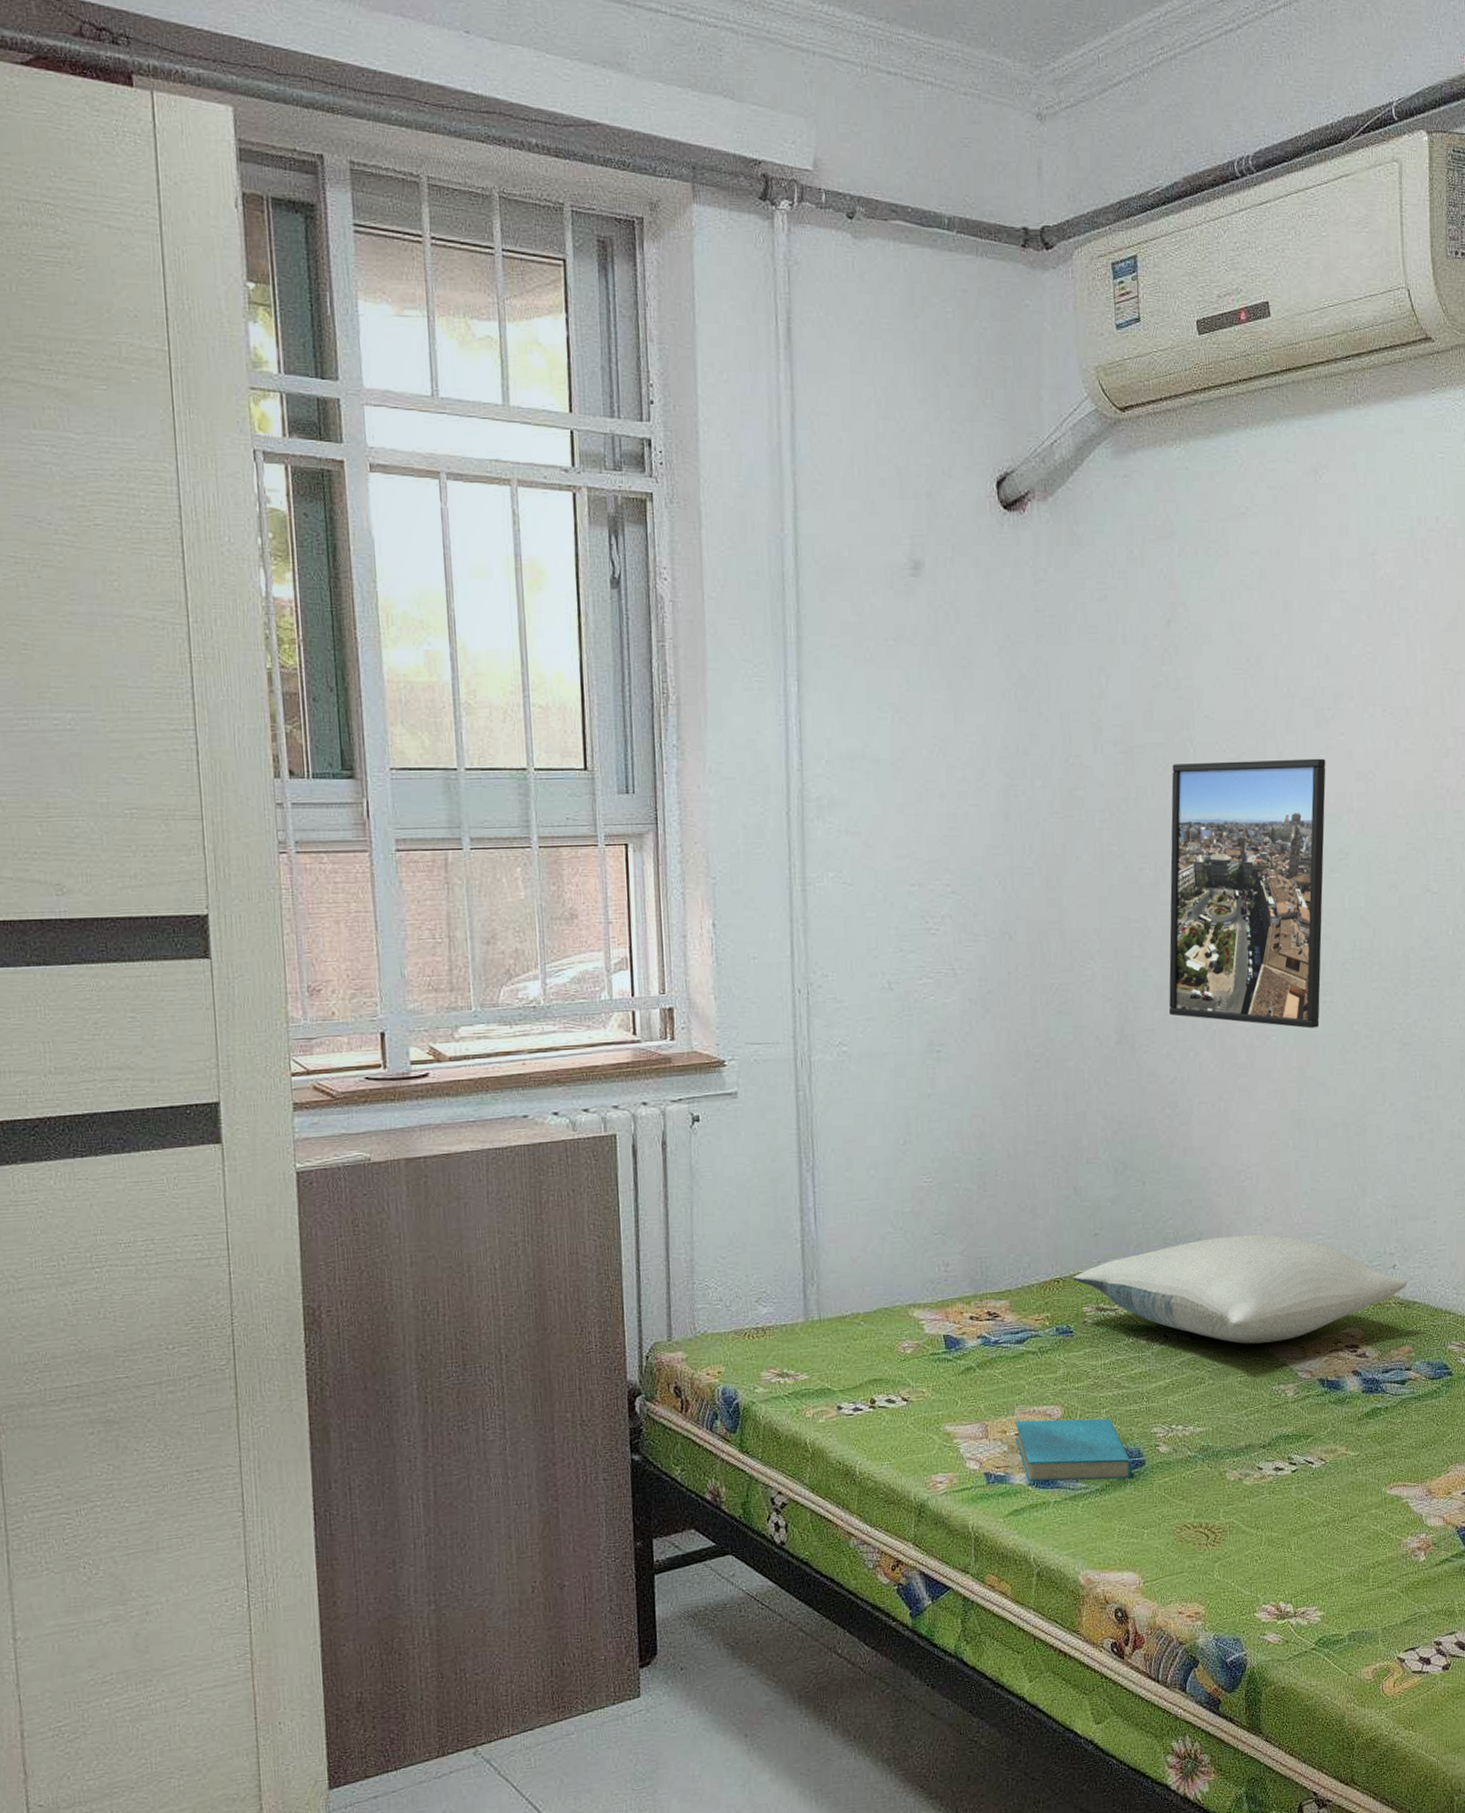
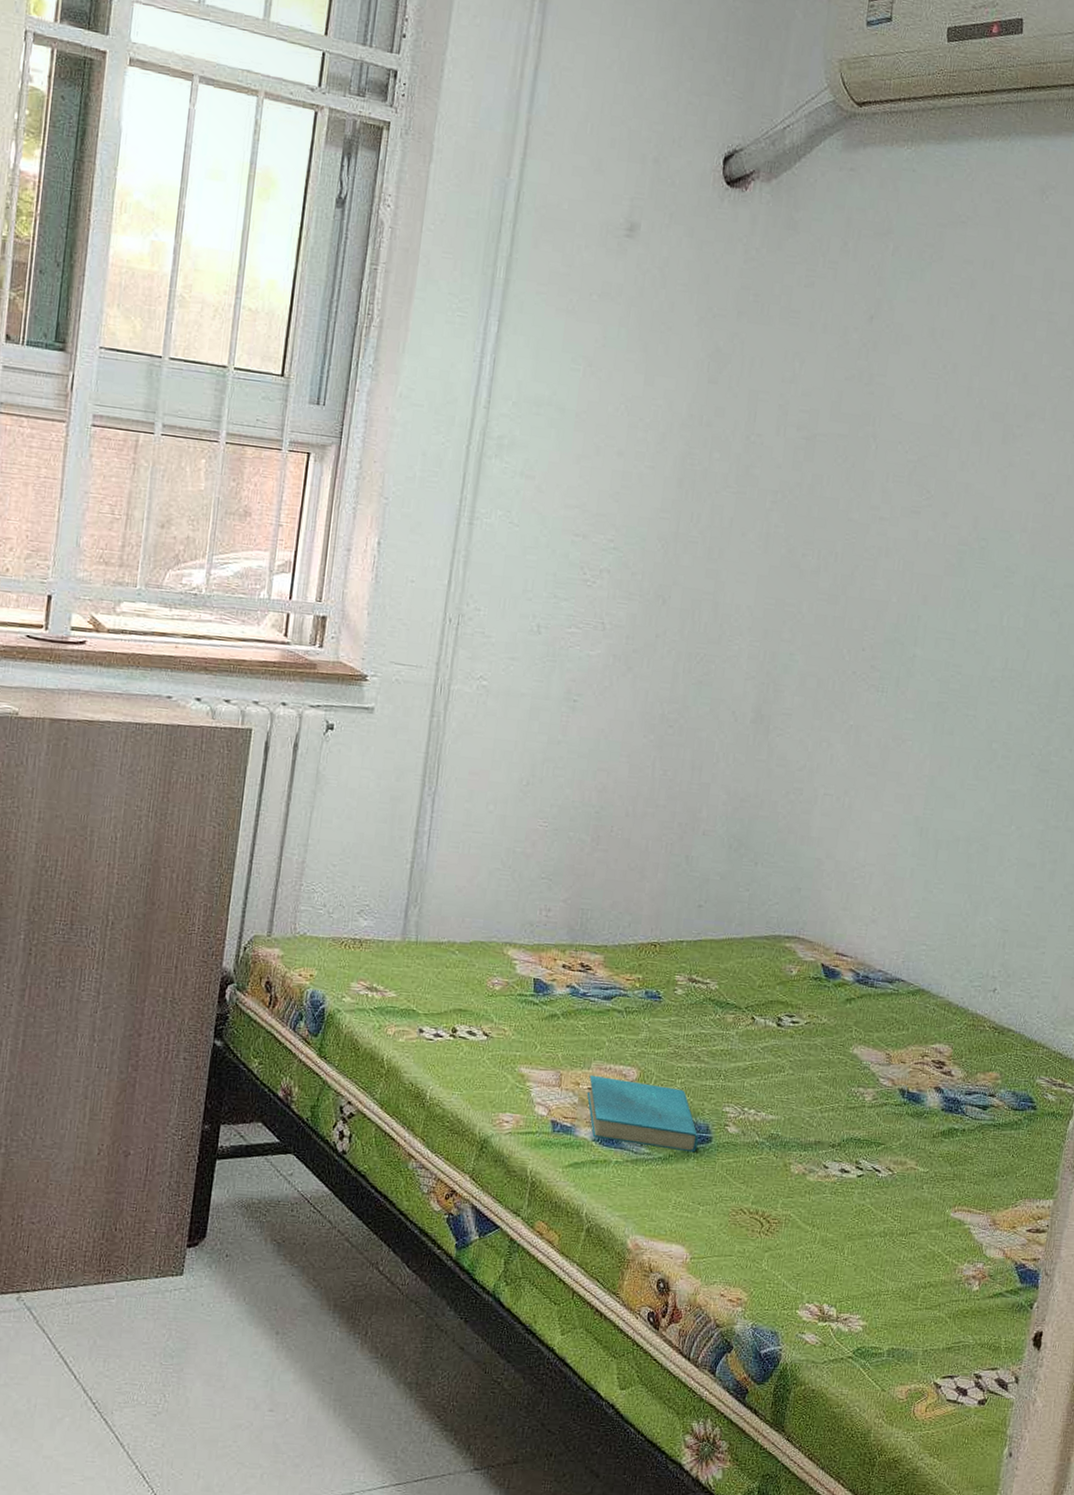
pillow: present [1073,1234,1407,1344] -> none [670,929,1006,1045]
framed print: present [1168,758,1326,1029] -> none [808,457,1007,740]

